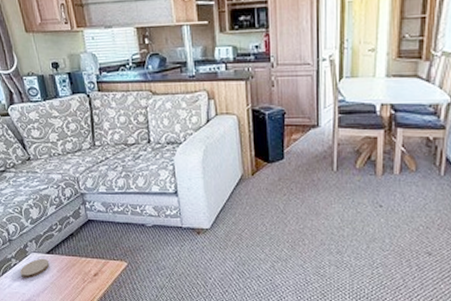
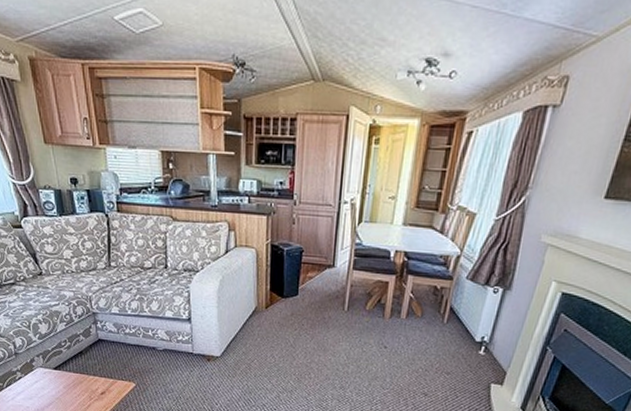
coaster: present [20,258,50,279] -> none [25,373,56,393]

